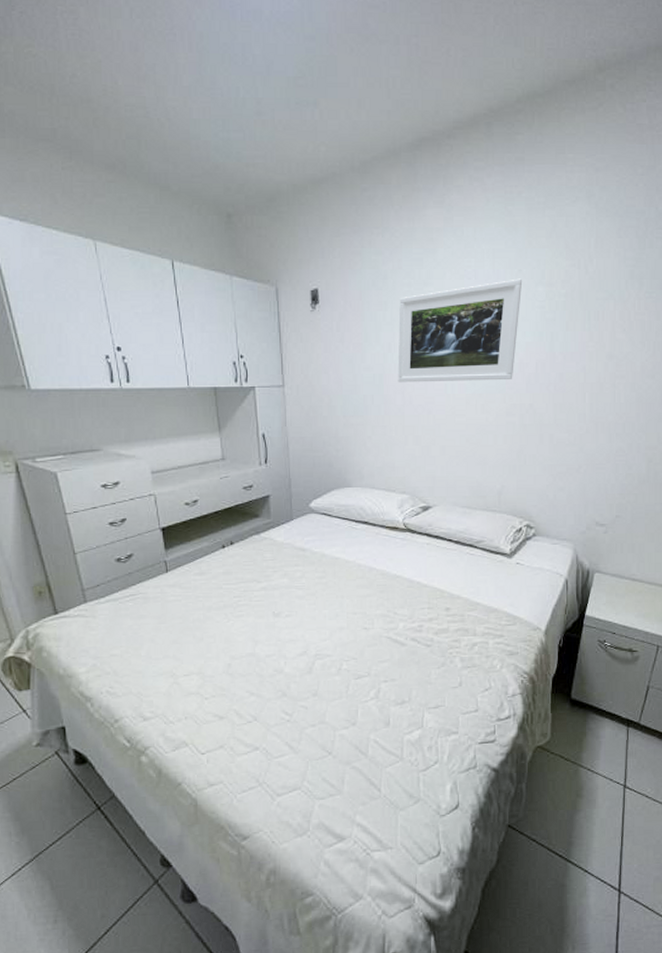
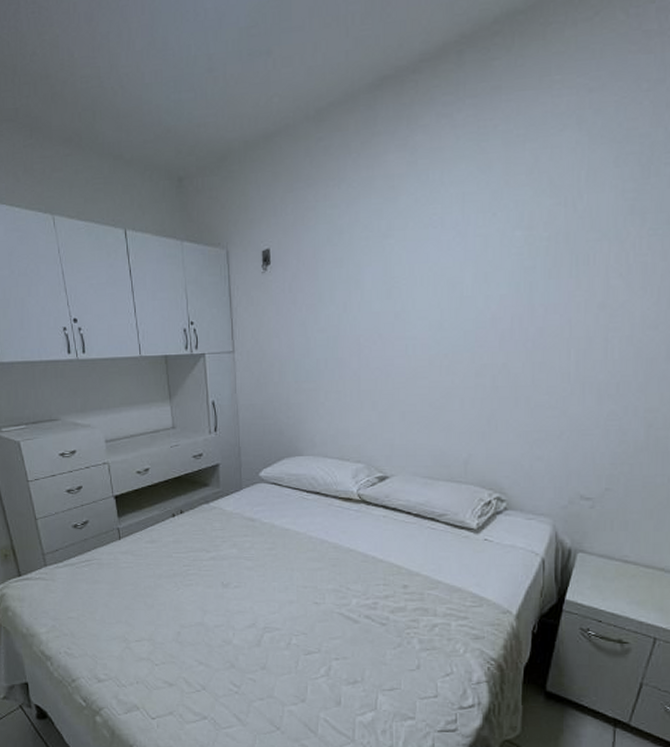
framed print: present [398,278,523,383] -> none [353,223,497,345]

